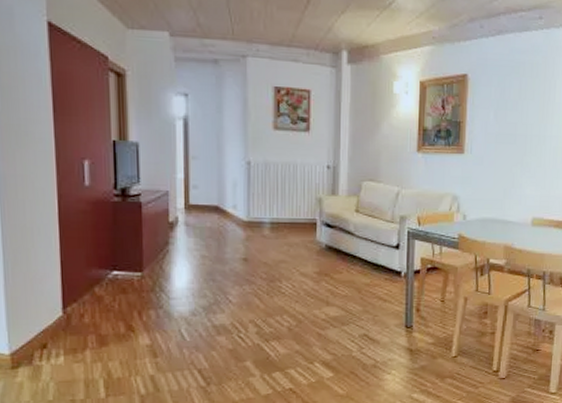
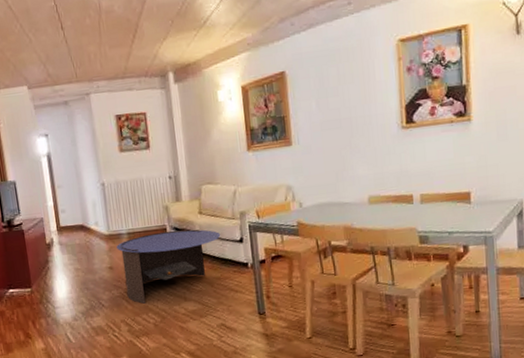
coffee table: none [256,226,376,304] -> present [117,229,221,304]

